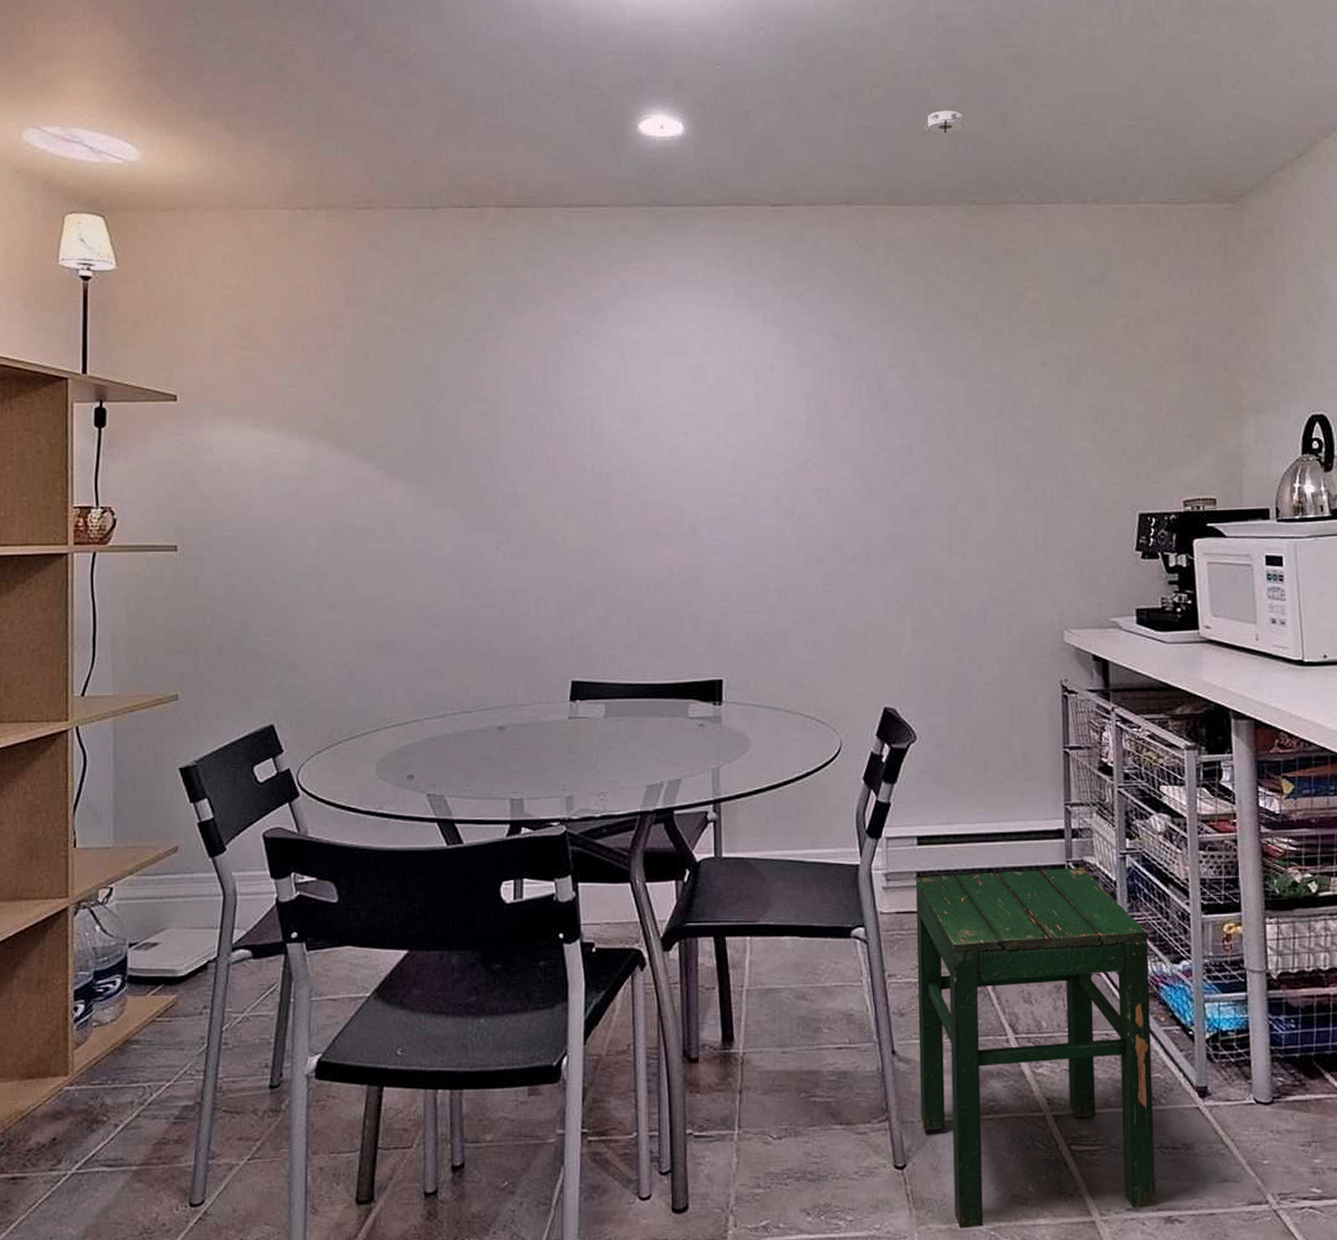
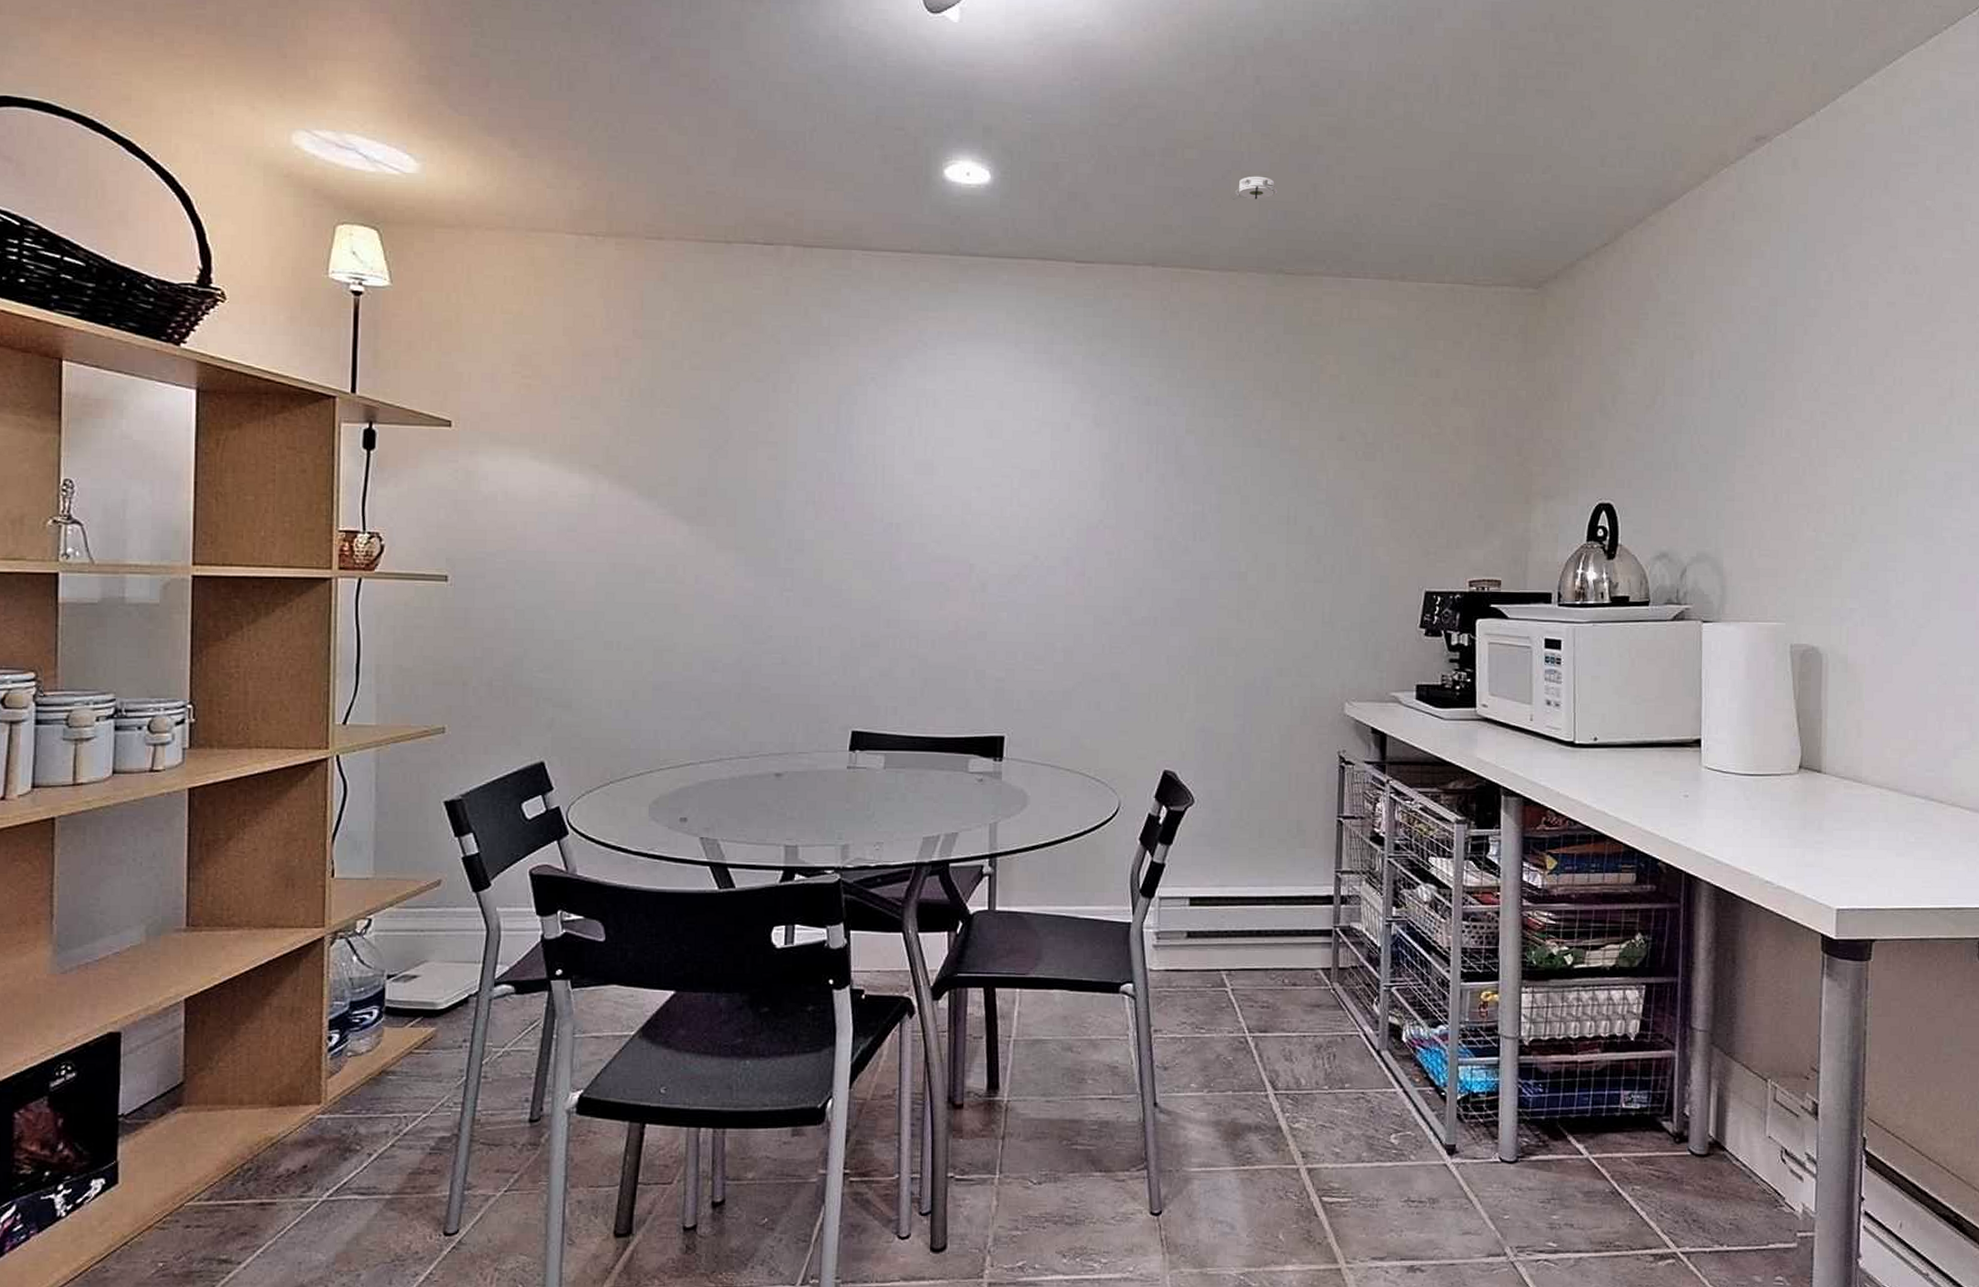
stool: present [915,868,1156,1229] -> none [1178,933,1408,1273]

